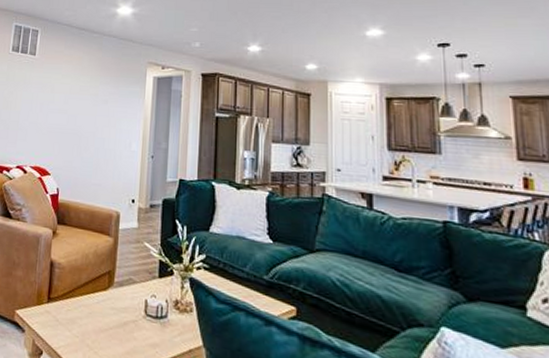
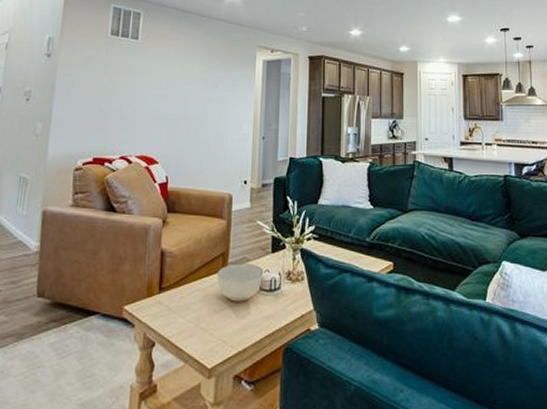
bowl: none [102,283,151,325] -> present [216,263,264,302]

